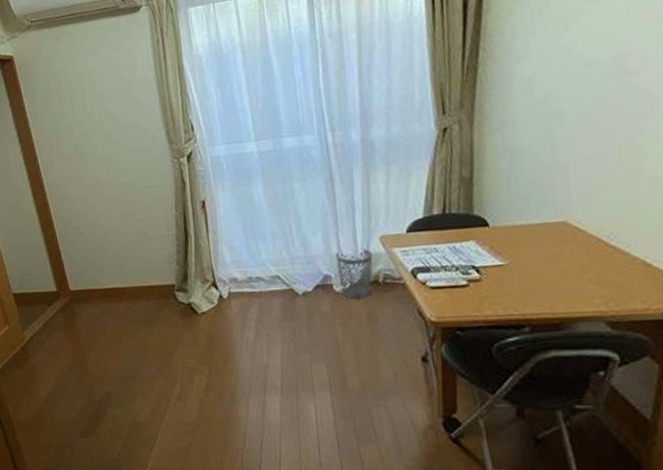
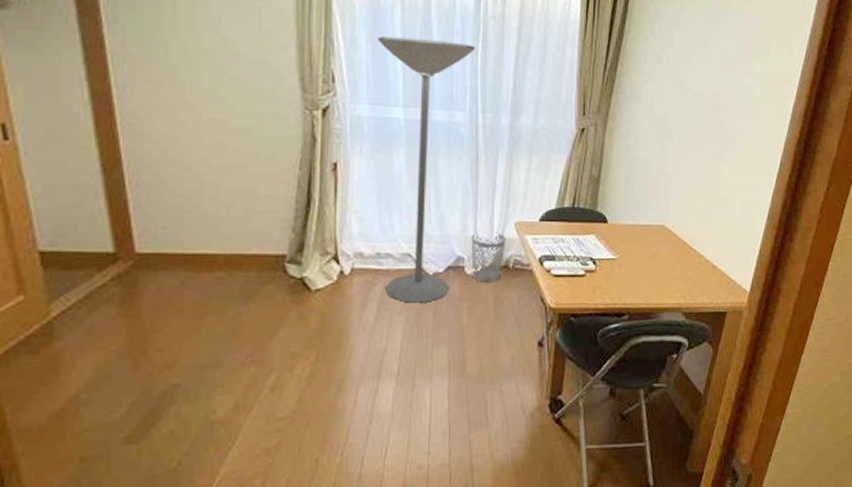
floor lamp: none [225,68,321,322] -> present [378,35,476,303]

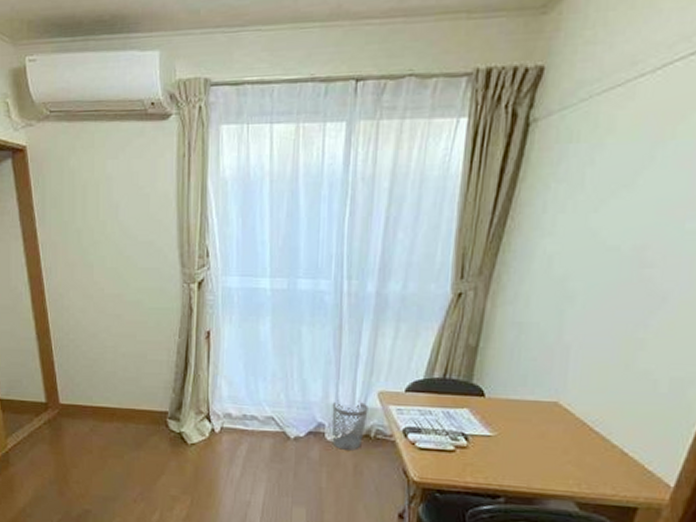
floor lamp: present [378,35,476,303] -> none [248,208,343,464]

